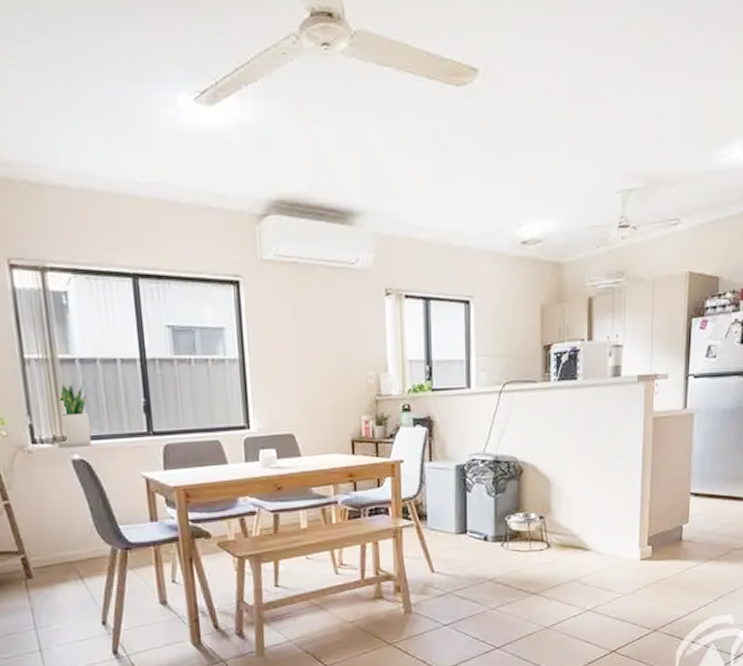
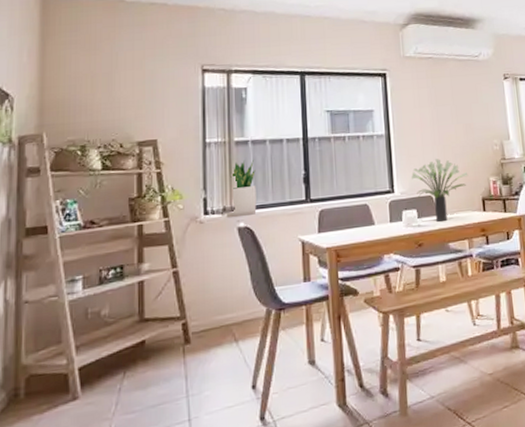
flower arrangement: none [270,391,337,465] -> present [411,159,468,223]

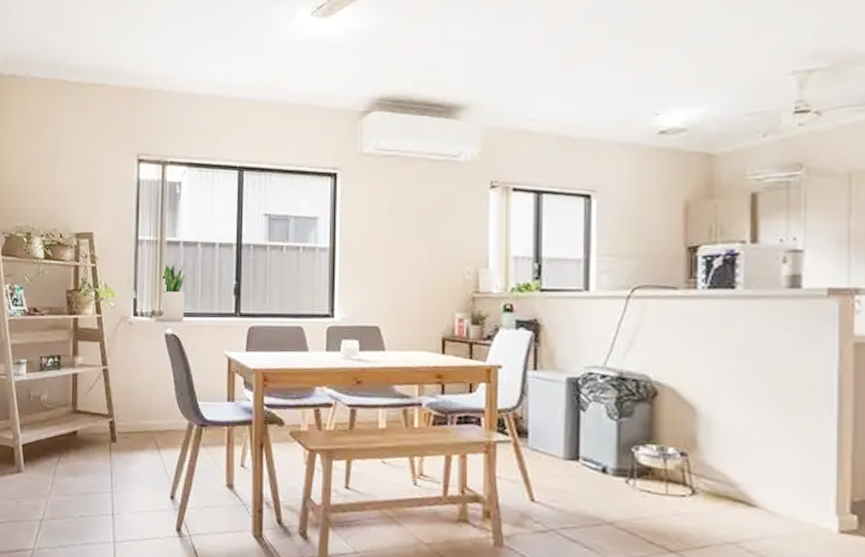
flower arrangement: present [411,159,468,223] -> none [356,283,428,360]

